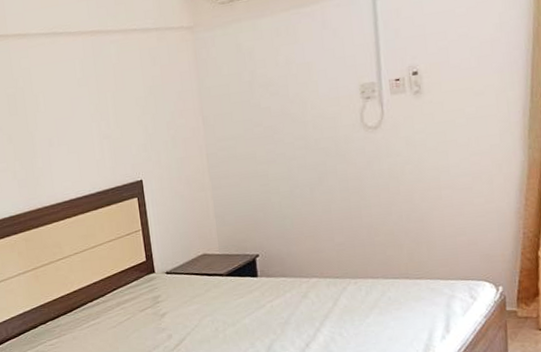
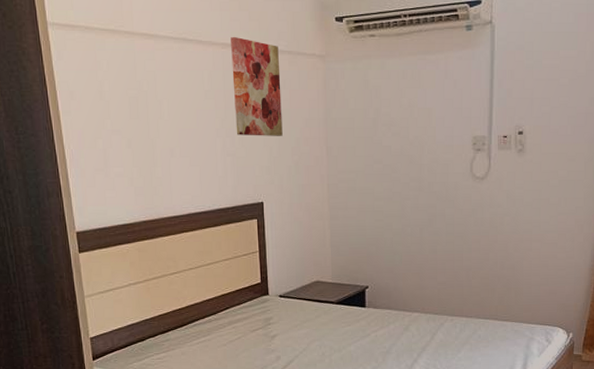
wall art: none [98,23,157,118] -> present [231,37,283,136]

